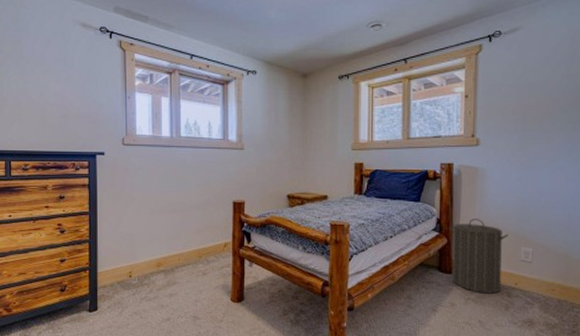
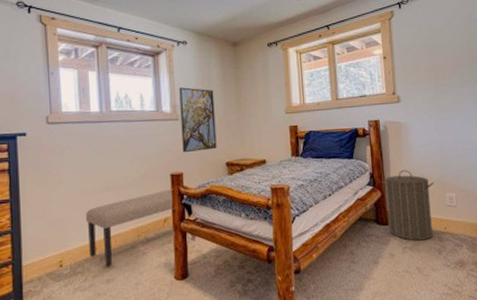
bench: none [153,216,235,282] -> present [85,189,175,267]
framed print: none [246,117,280,182] -> present [179,87,217,153]

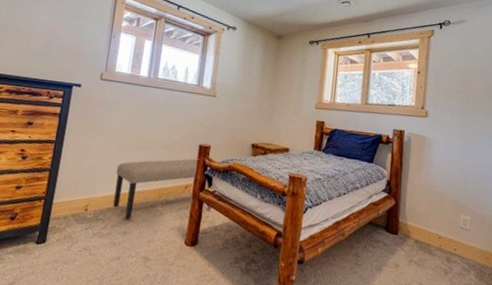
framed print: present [179,87,217,153] -> none [214,68,252,130]
laundry hamper: present [381,170,434,241] -> none [397,183,450,258]

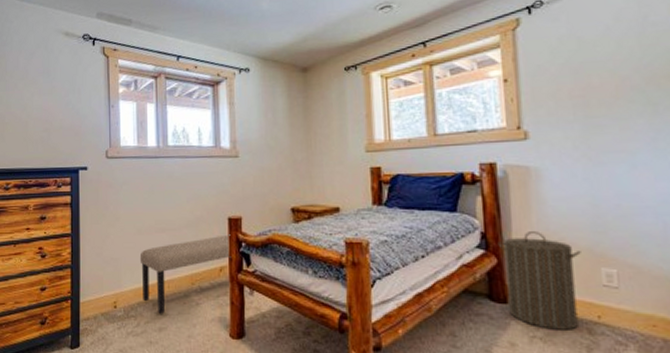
laundry hamper: none [397,183,450,258] -> present [497,231,581,330]

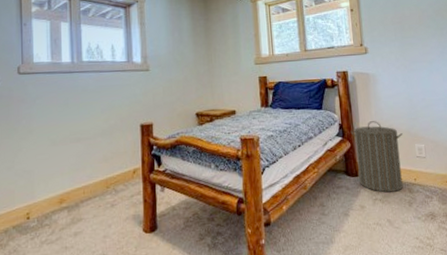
bench: present [139,234,231,314] -> none [54,139,144,219]

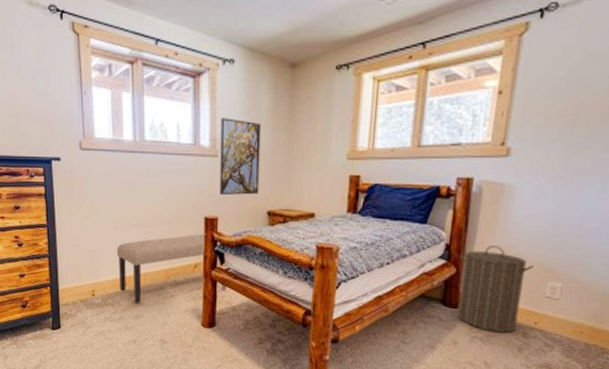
bench: none [54,139,144,219] -> present [116,233,206,303]
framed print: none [150,38,187,104] -> present [220,118,261,196]

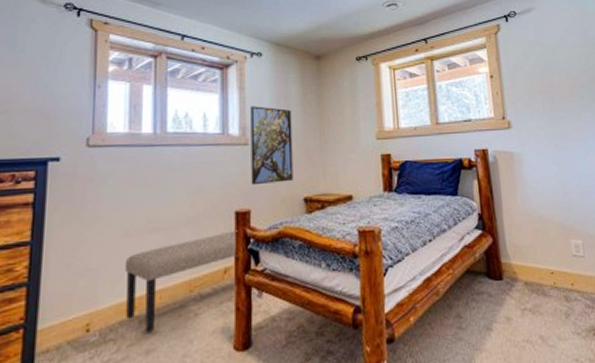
laundry hamper: present [458,246,534,333] -> none [492,210,558,301]

